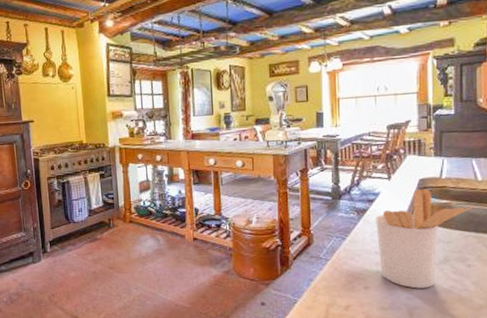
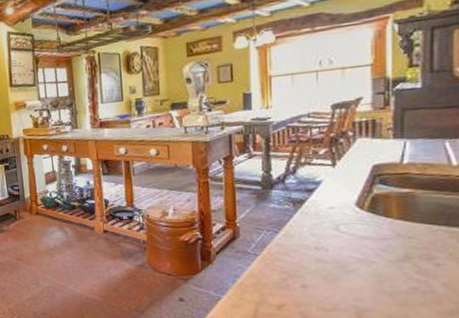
utensil holder: present [376,188,474,289] -> none [316,176,447,289]

